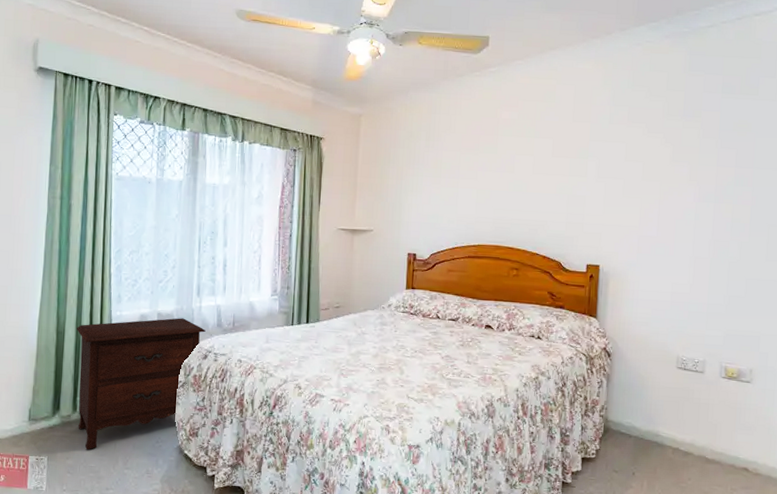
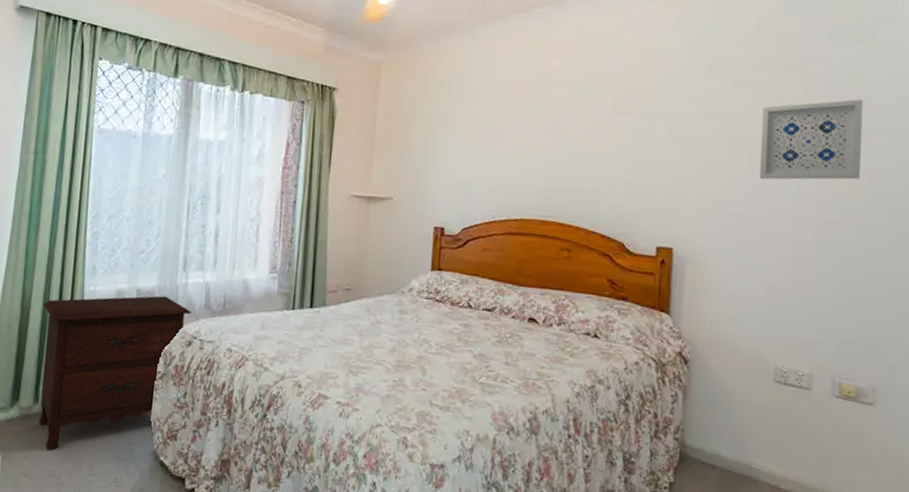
wall art: none [668,142,748,208] -> present [760,99,863,180]

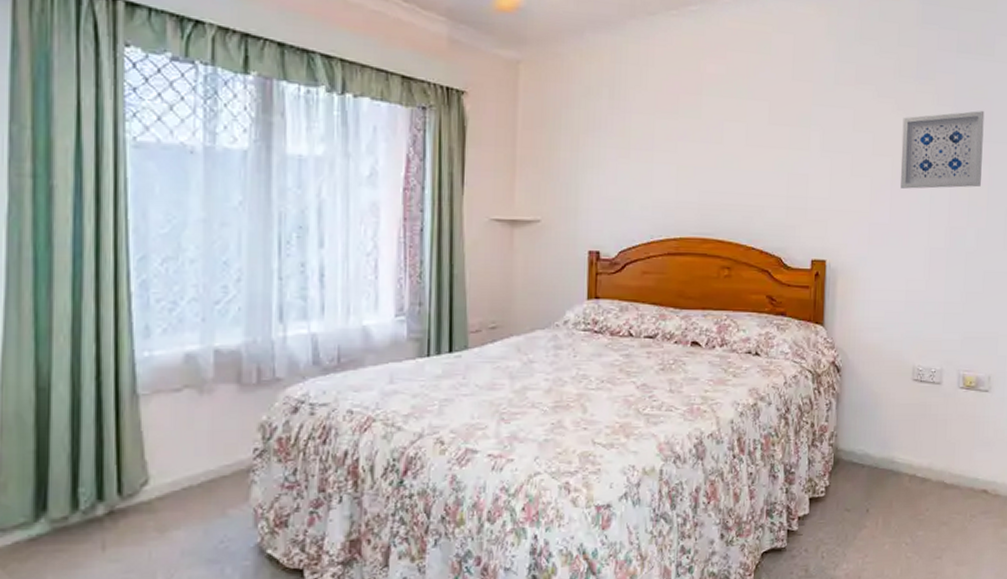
nightstand: present [38,296,191,450] -> none [73,355,295,567]

